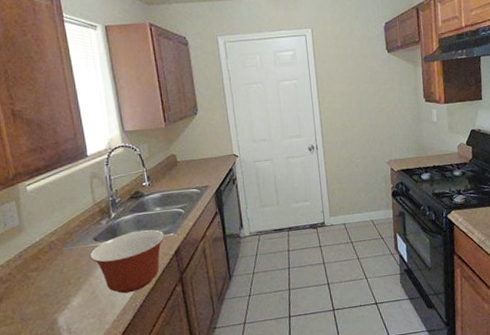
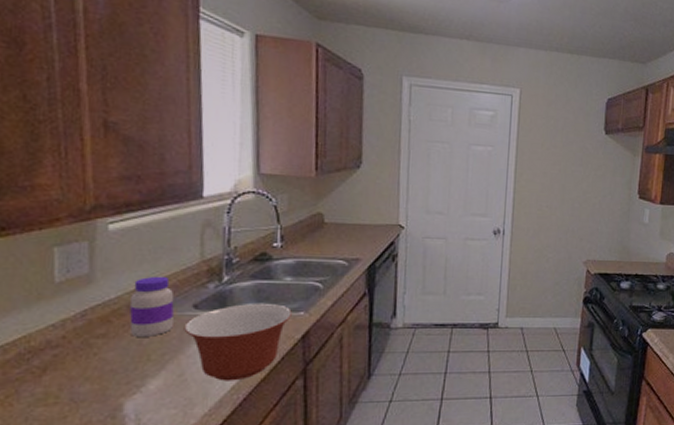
jar: none [50,219,83,268] -> present [129,276,175,337]

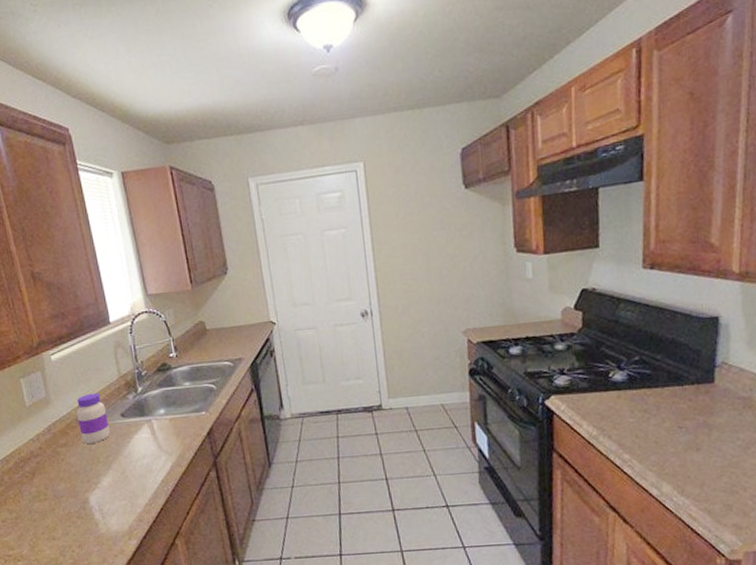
mixing bowl: present [183,304,292,381] -> none [117,407,196,476]

